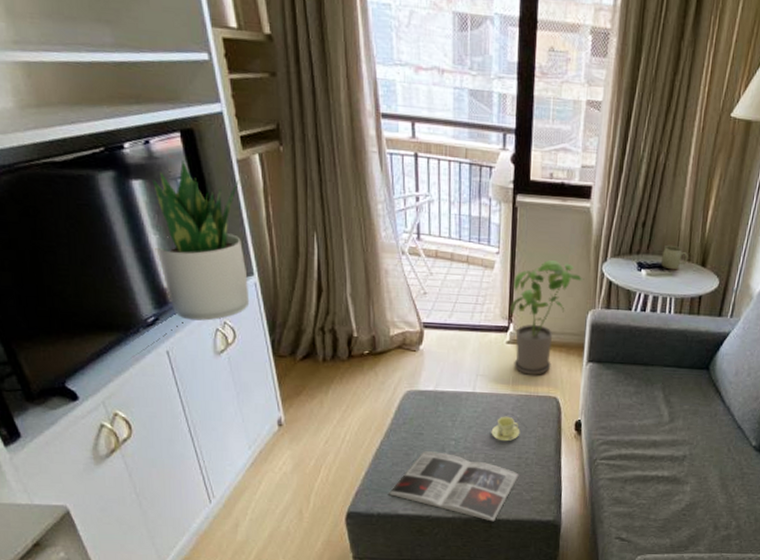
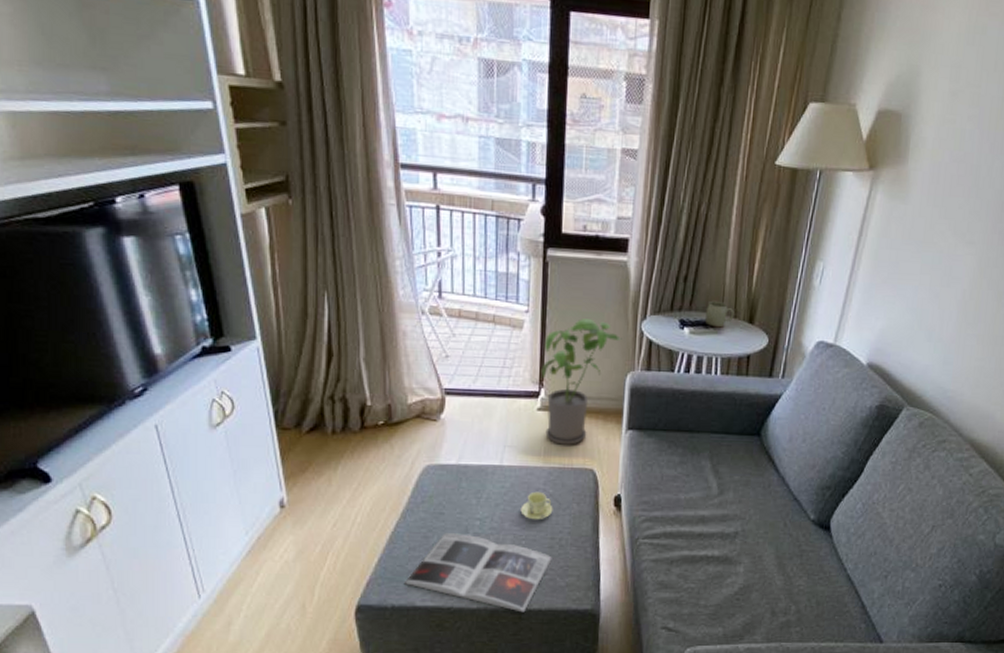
planter: present [152,160,250,321] -> none [145,215,251,391]

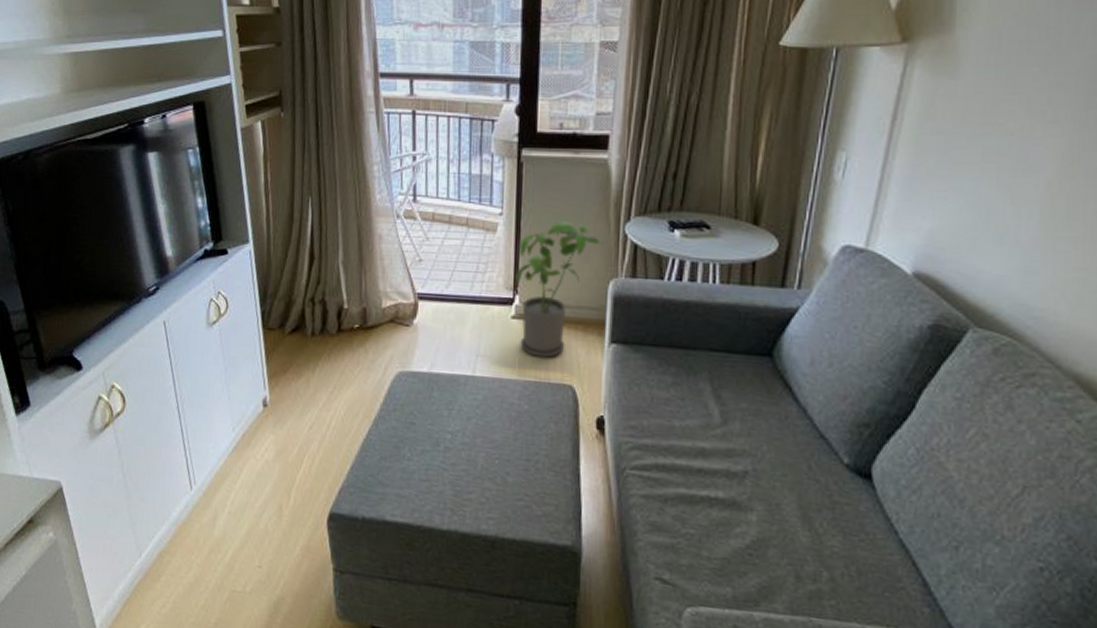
magazine: present [403,533,552,613] -> none [374,444,528,541]
cup and saucer: present [520,491,553,520] -> none [493,406,529,439]
mug: present [705,300,734,328] -> none [700,199,735,230]

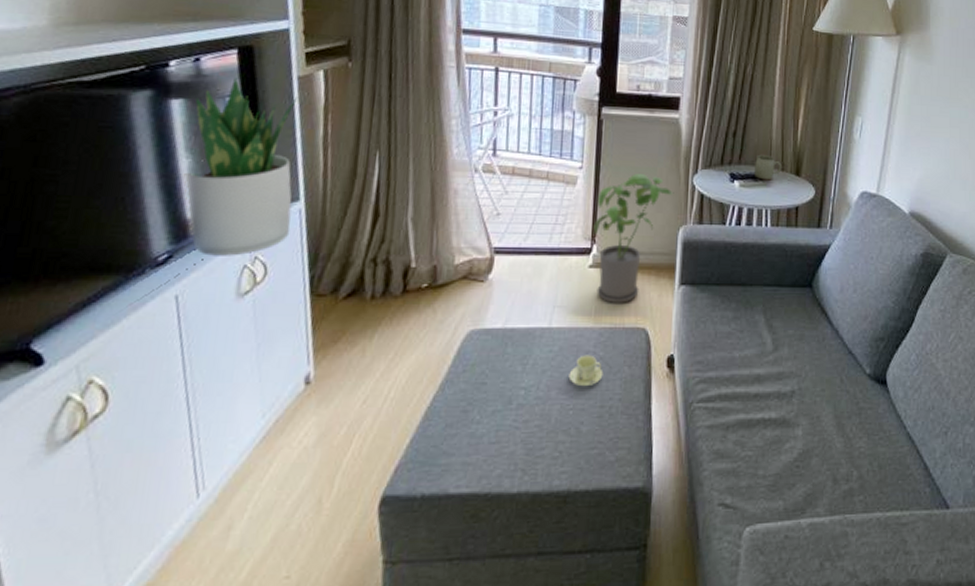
planter: none [162,132,244,291] -> present [183,78,299,256]
cup and saucer: none [493,406,529,439] -> present [568,354,604,387]
mug: none [700,199,735,230] -> present [755,154,782,180]

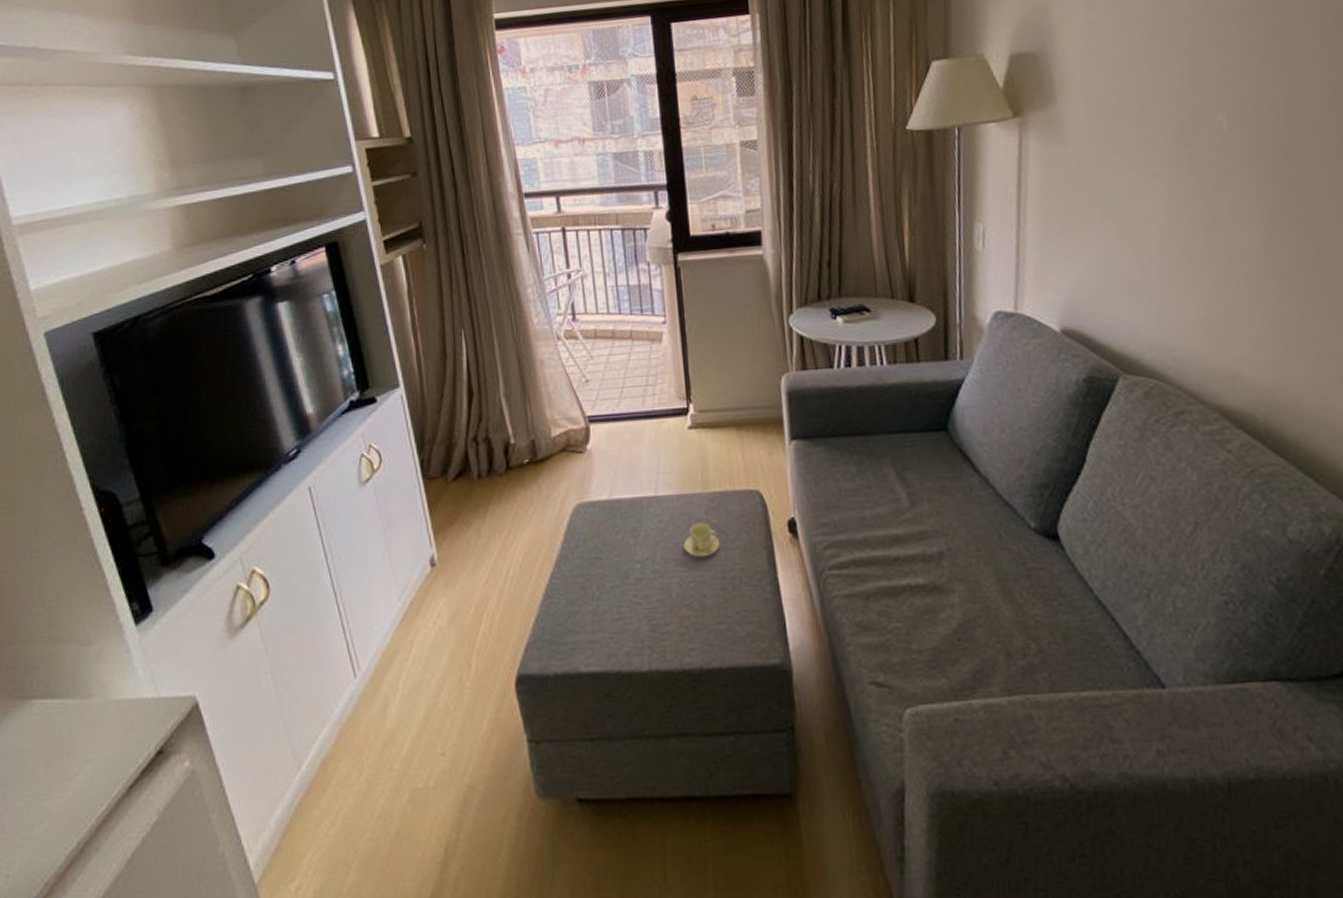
planter: present [183,78,299,256] -> none [297,275,396,448]
house plant: present [593,174,674,303] -> none [687,321,770,466]
mug: present [755,154,782,180] -> none [858,282,891,313]

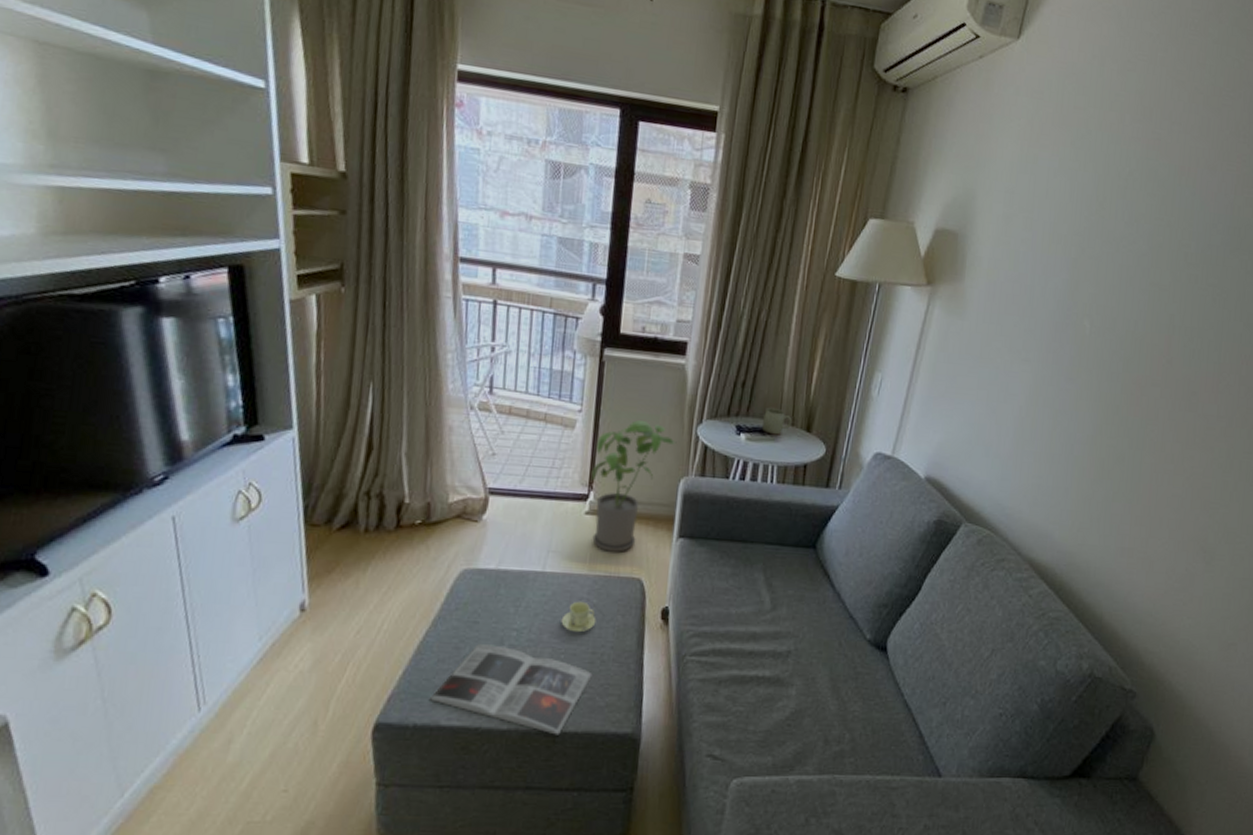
magazine: none [564,580,727,673] -> present [428,644,593,735]
house plant: none [687,321,770,466] -> present [591,420,677,552]
mug: none [858,282,891,313] -> present [762,407,792,435]

